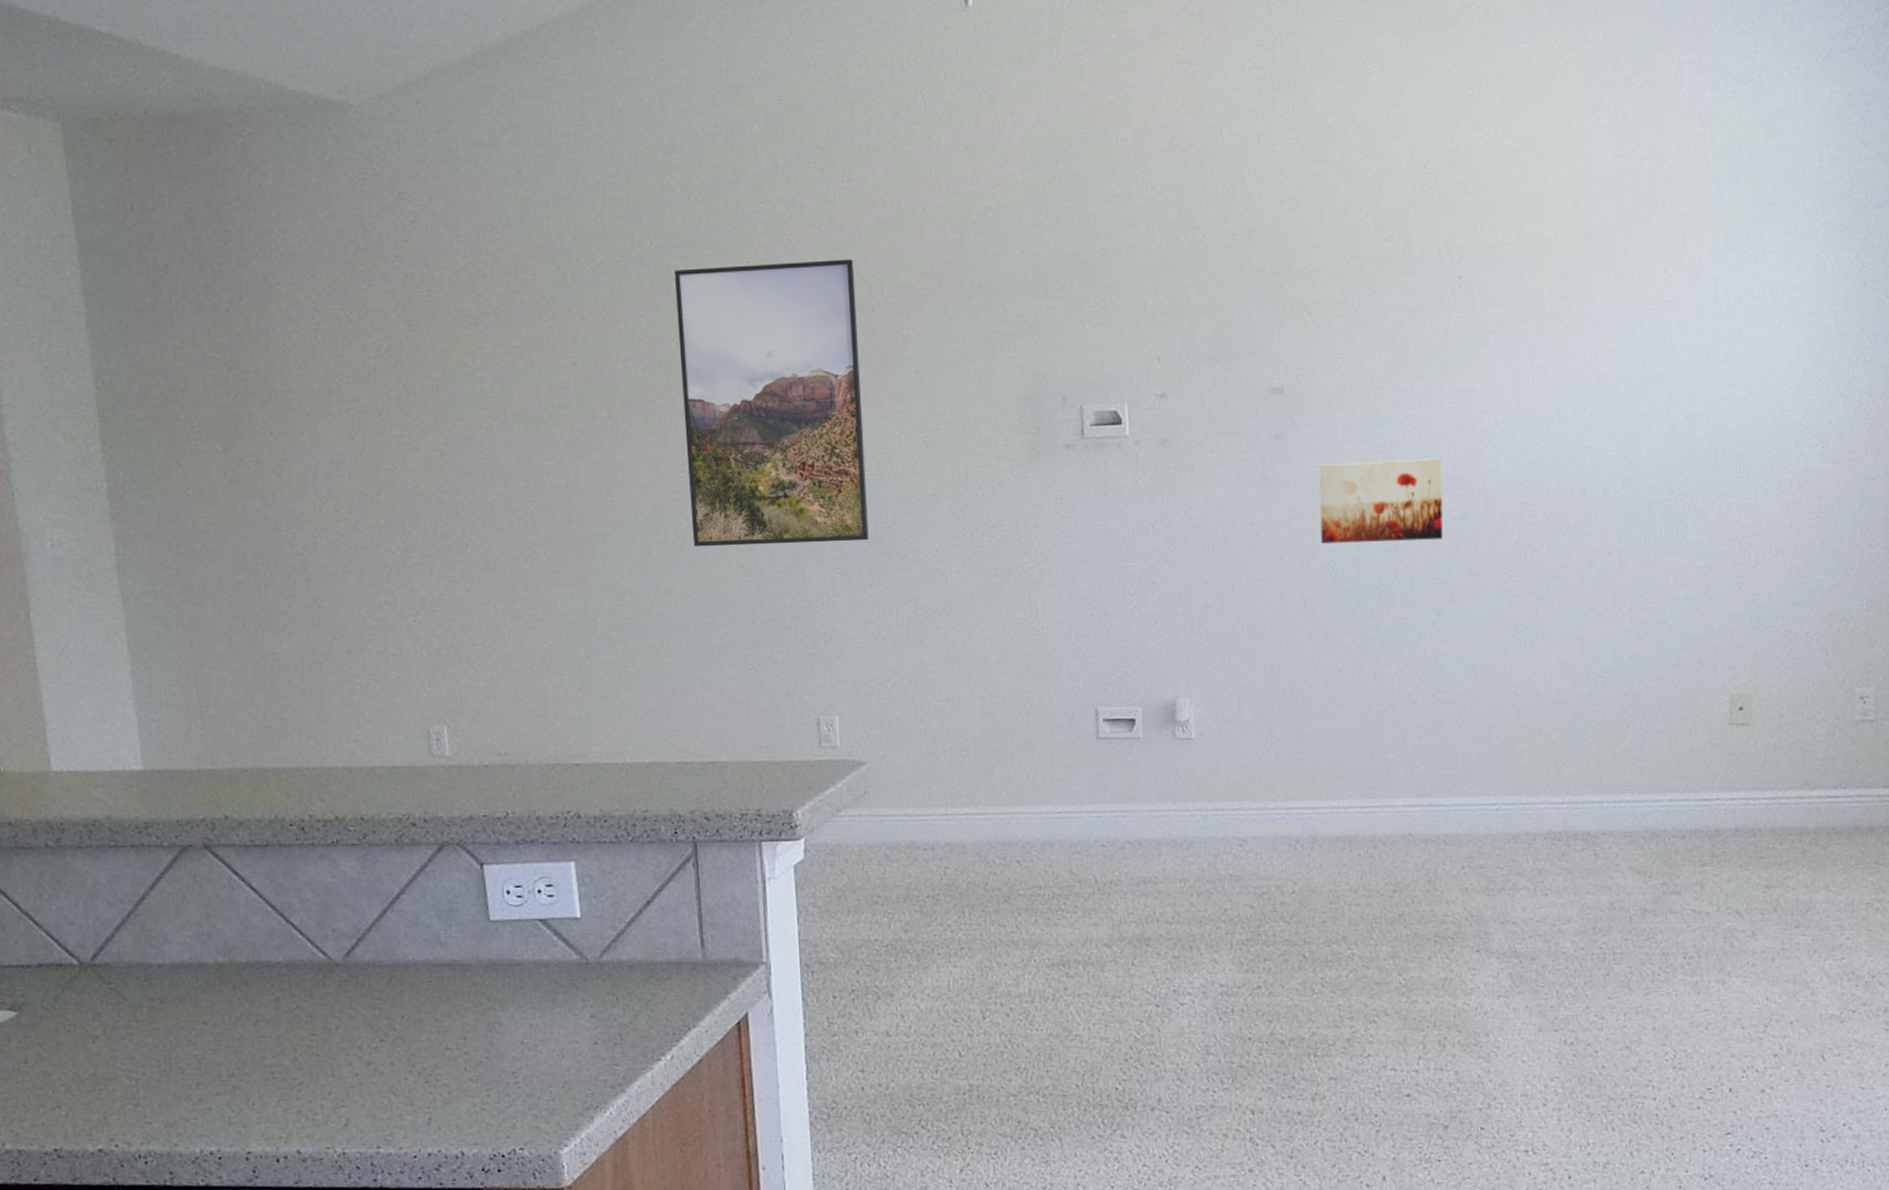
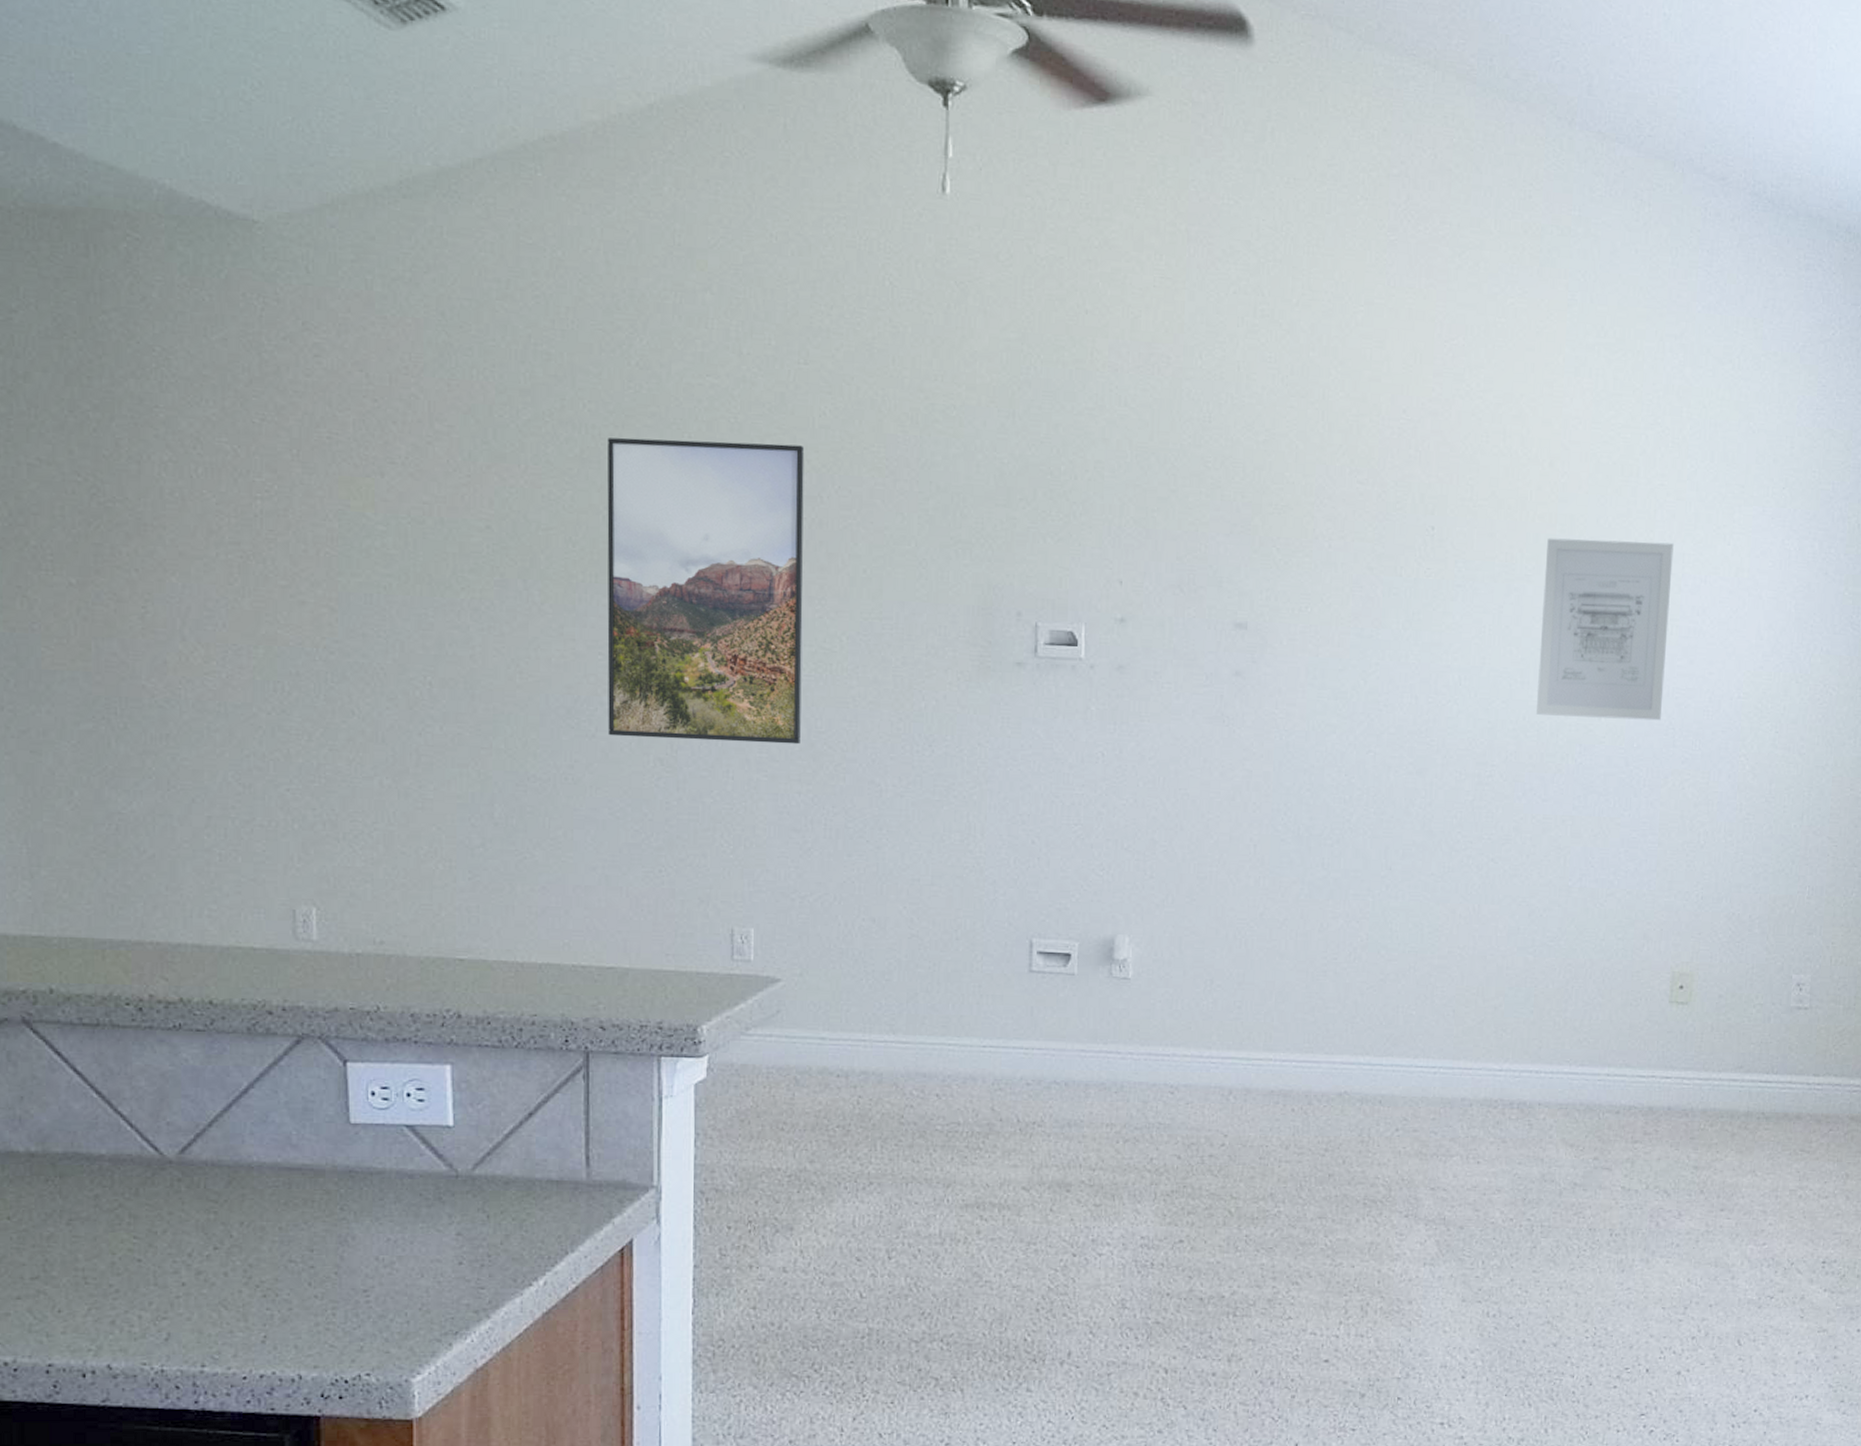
wall art: present [1319,458,1443,544] -> none [1275,705,1403,794]
wall art: none [1575,268,1705,451] -> present [1537,538,1674,721]

